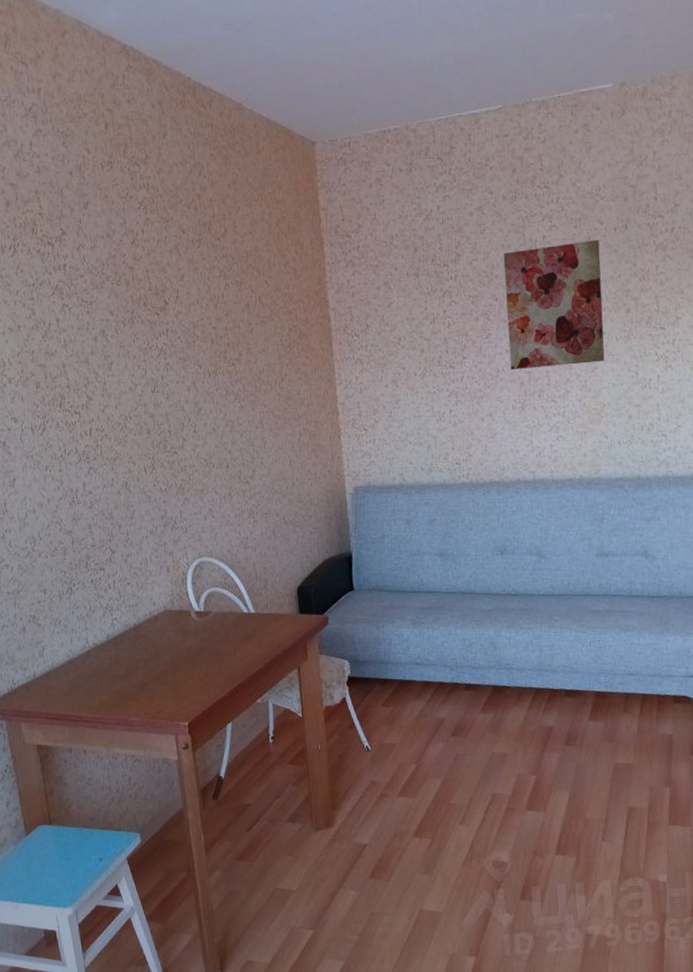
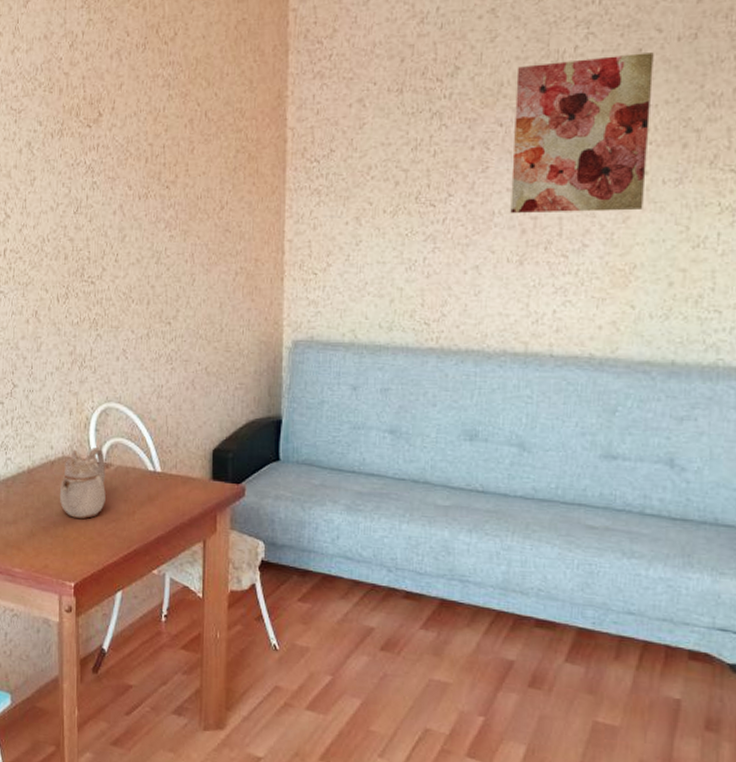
teapot: none [166,598,208,664] -> present [60,447,106,519]

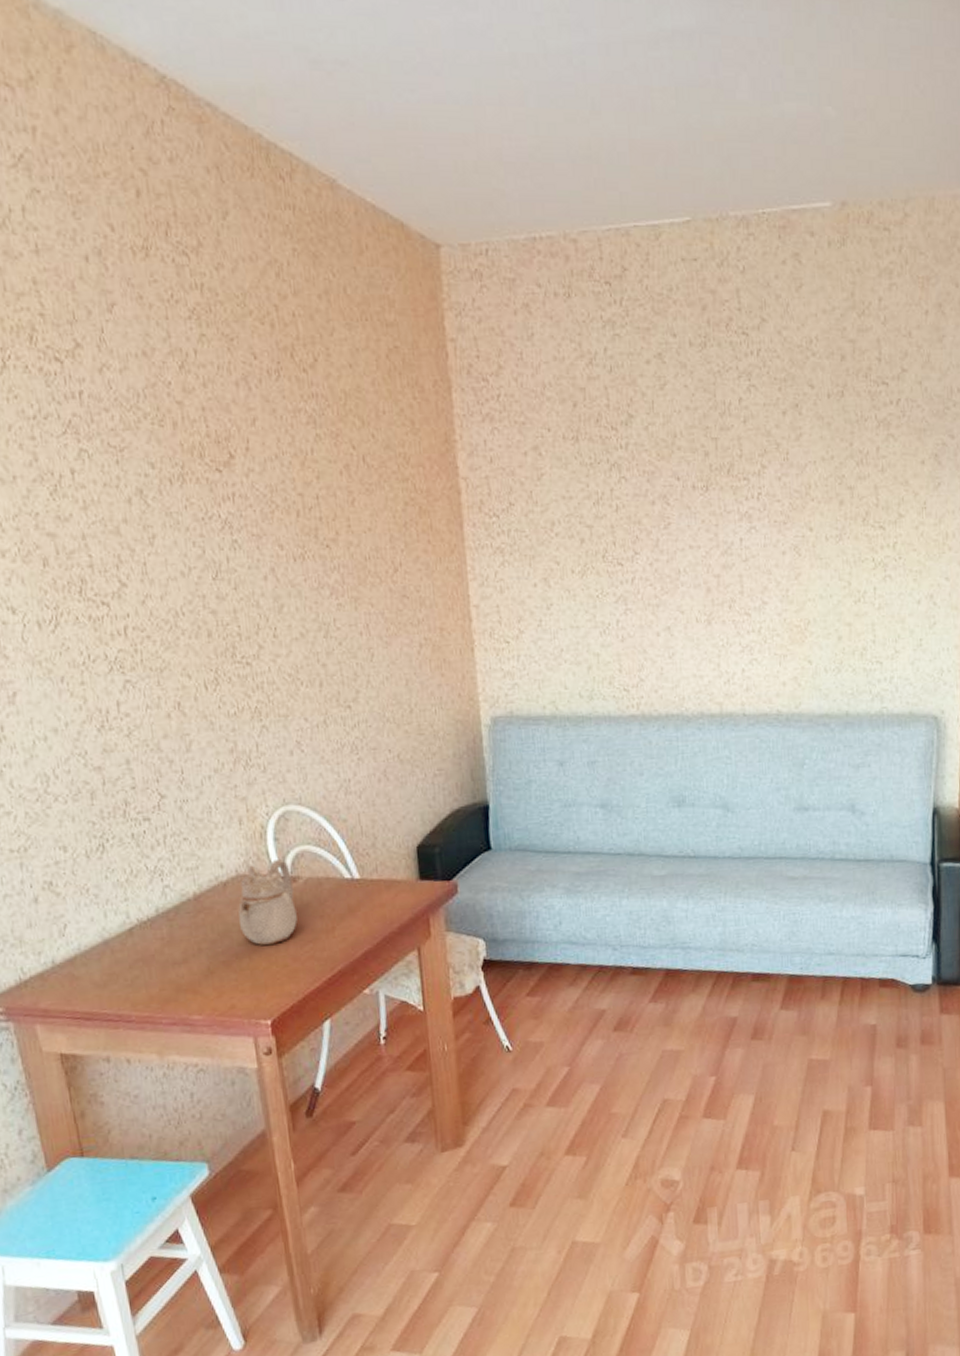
wall art: present [510,52,654,213] -> none [688,408,811,571]

